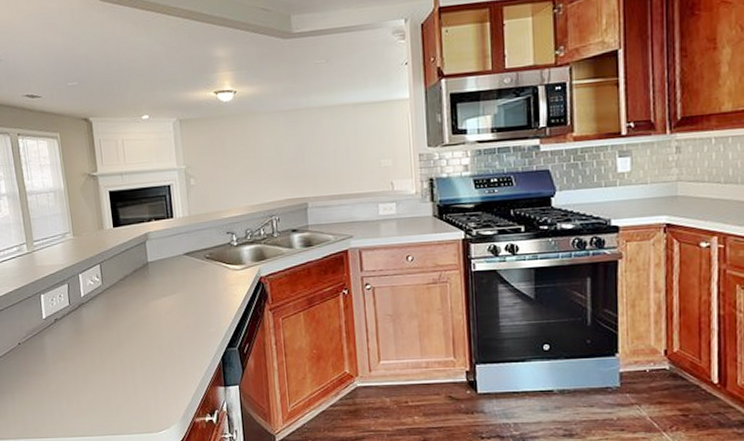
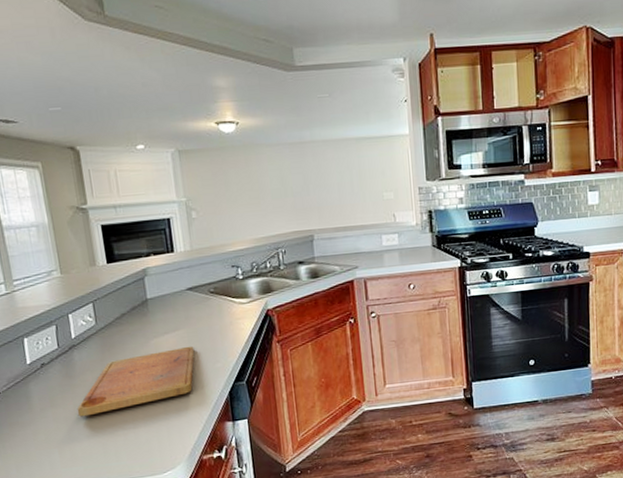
cutting board: none [83,309,190,371] -> present [76,346,195,417]

